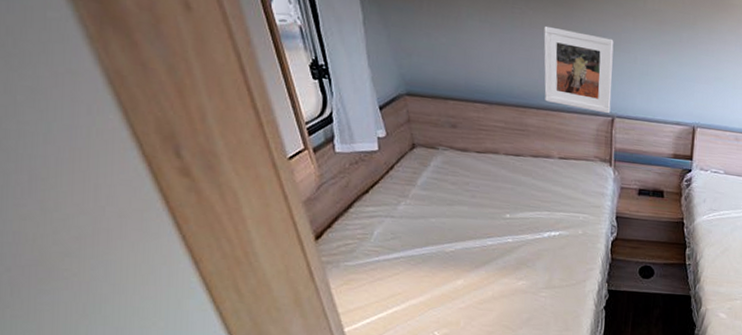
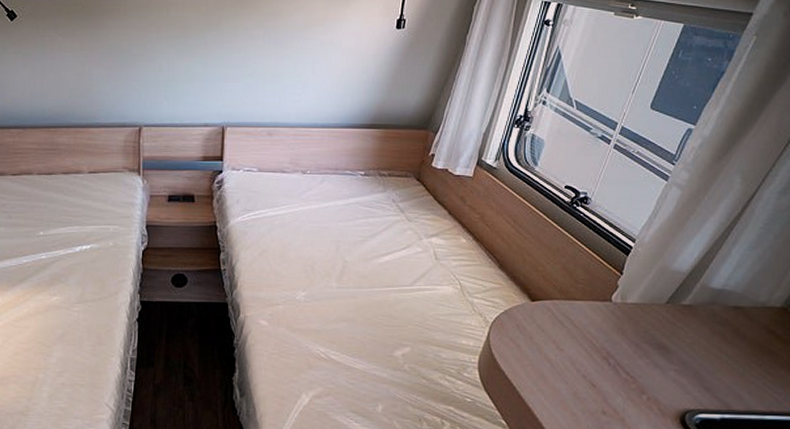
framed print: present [544,25,614,114] -> none [72,48,139,124]

